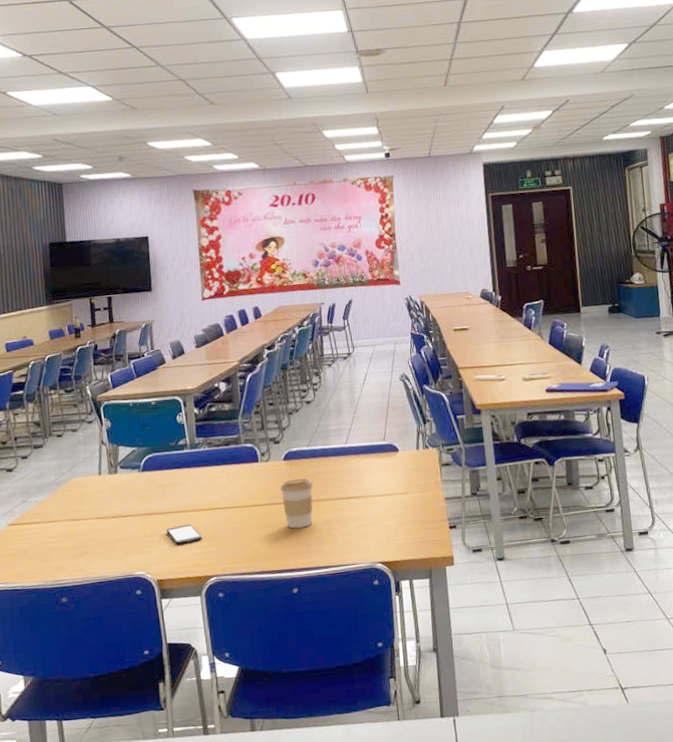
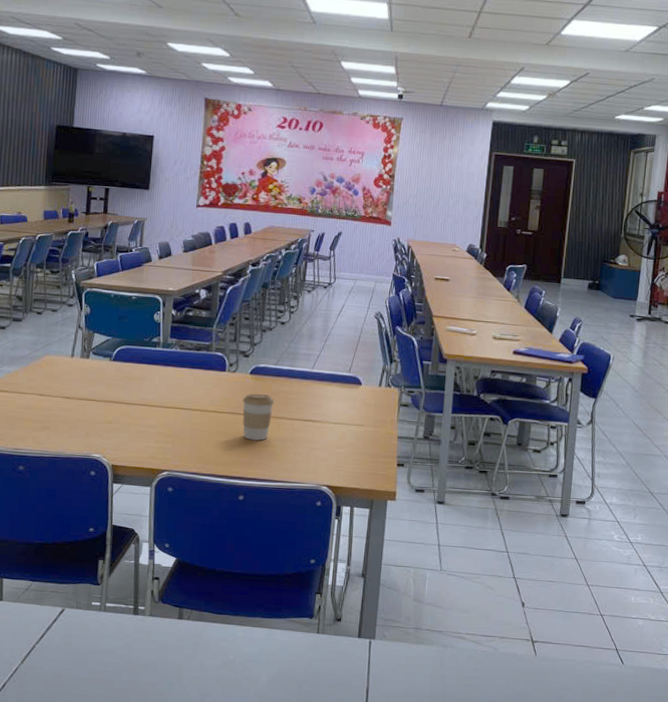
smartphone: present [166,524,202,545] -> none [127,418,161,436]

